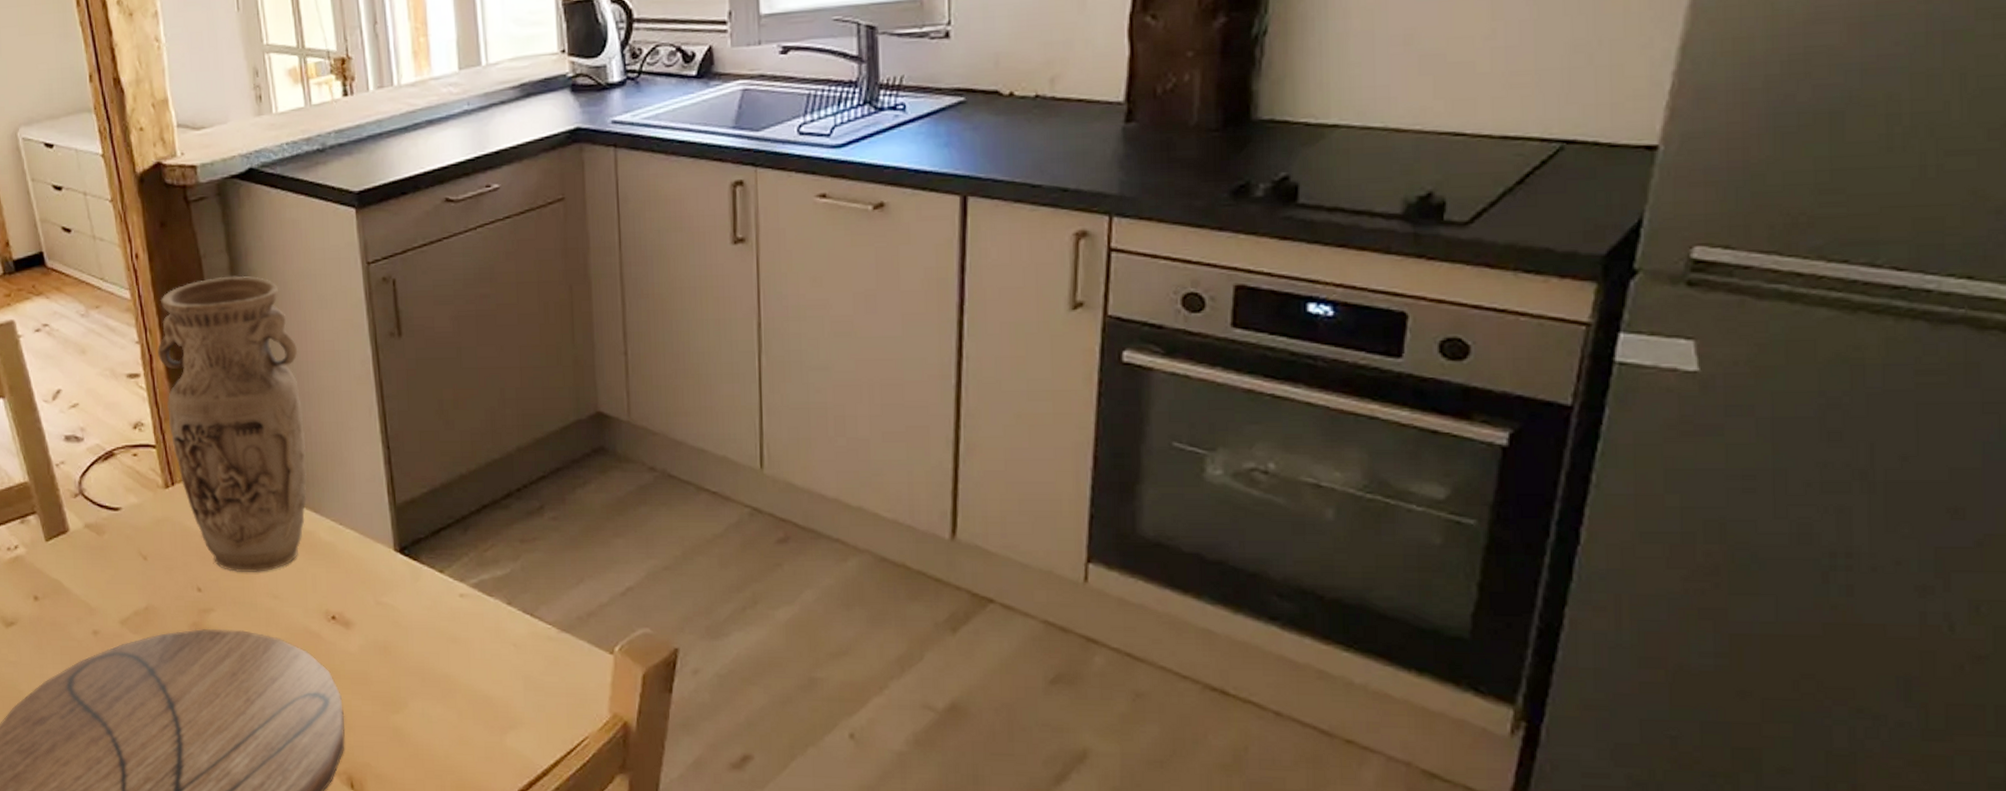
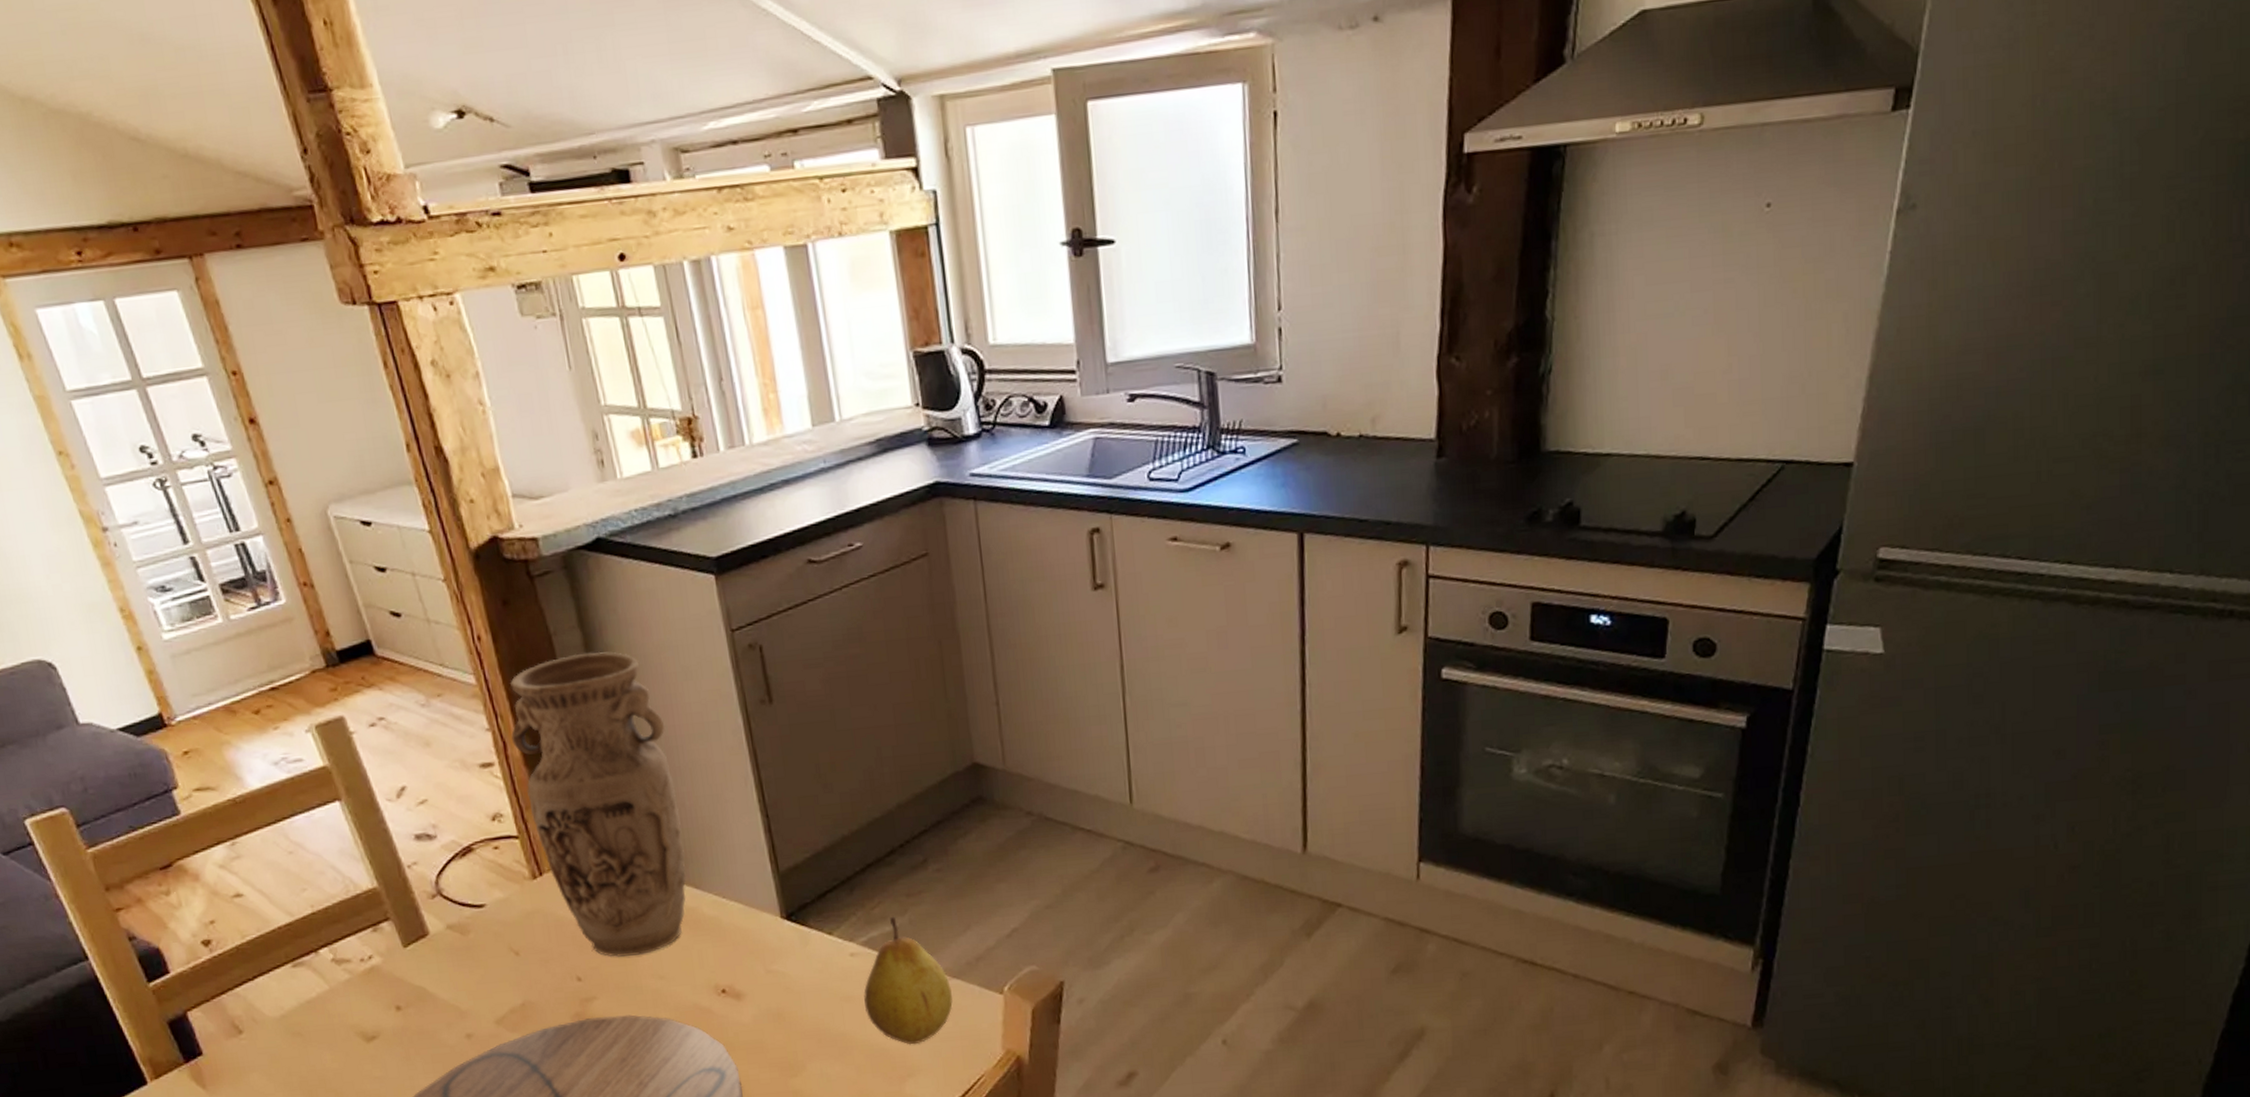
fruit: none [470,560,561,696] -> present [863,916,954,1045]

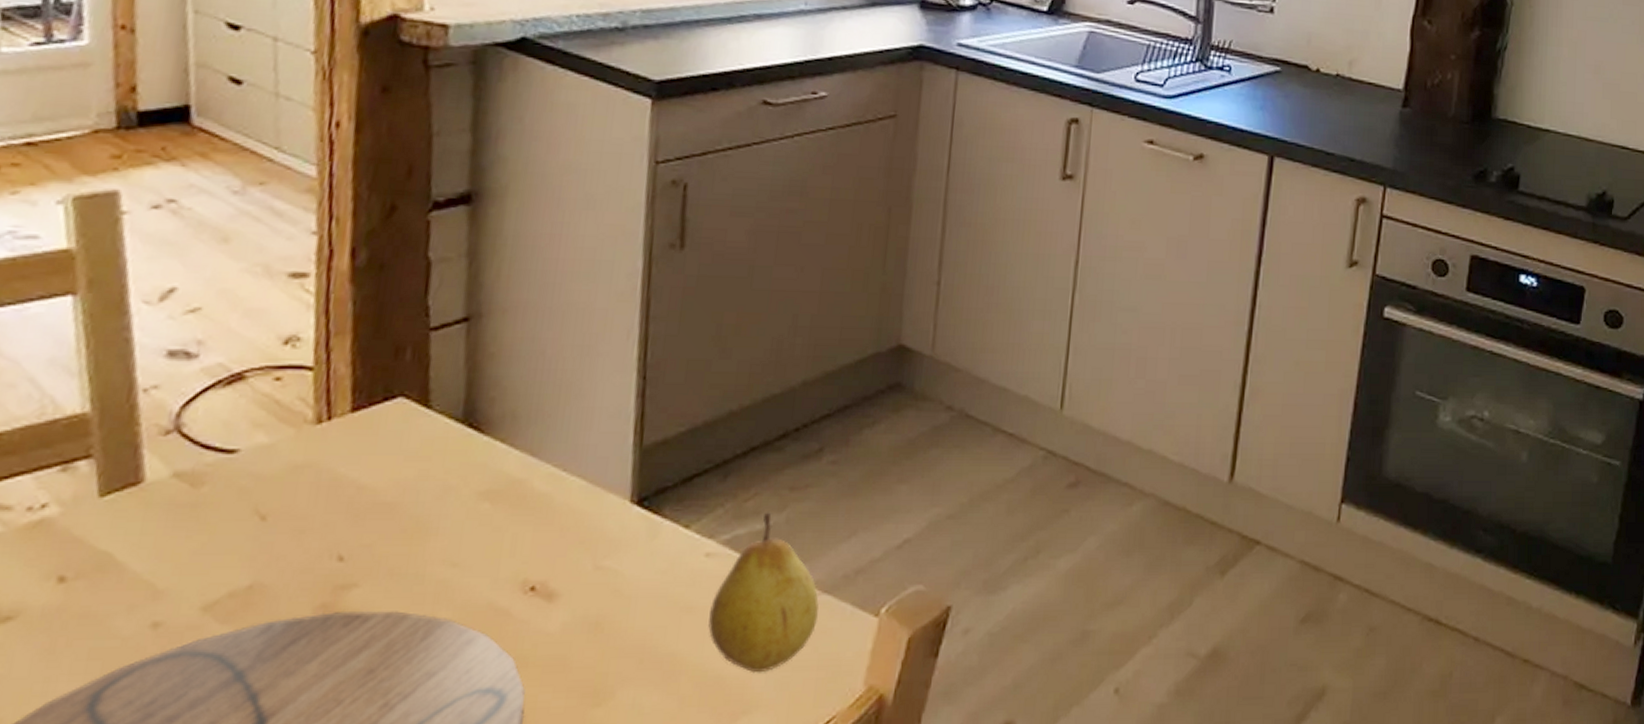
vase: present [510,651,686,957] -> none [339,160,545,534]

